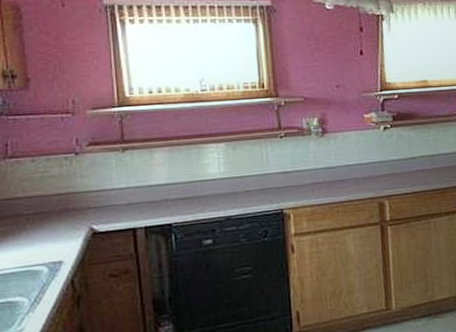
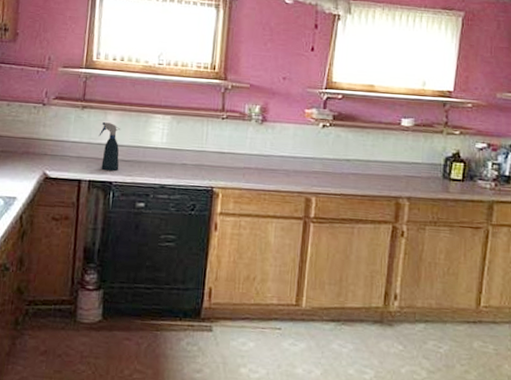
spray bottle: none [147,161,177,213] -> present [98,122,121,171]

